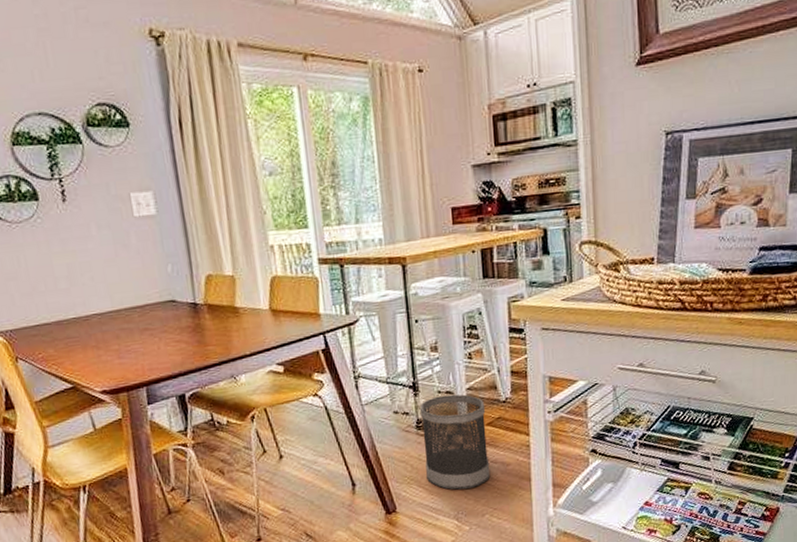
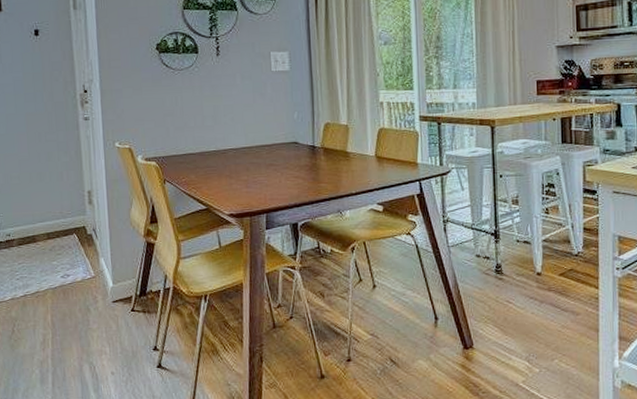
wastebasket: present [419,394,491,490] -> none [499,244,561,333]

